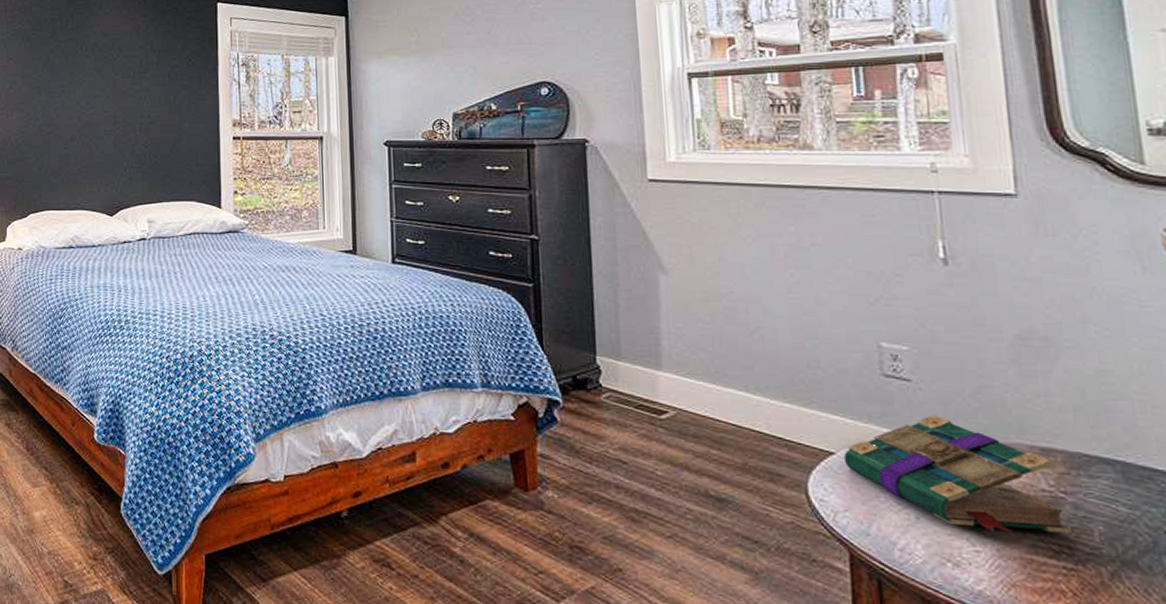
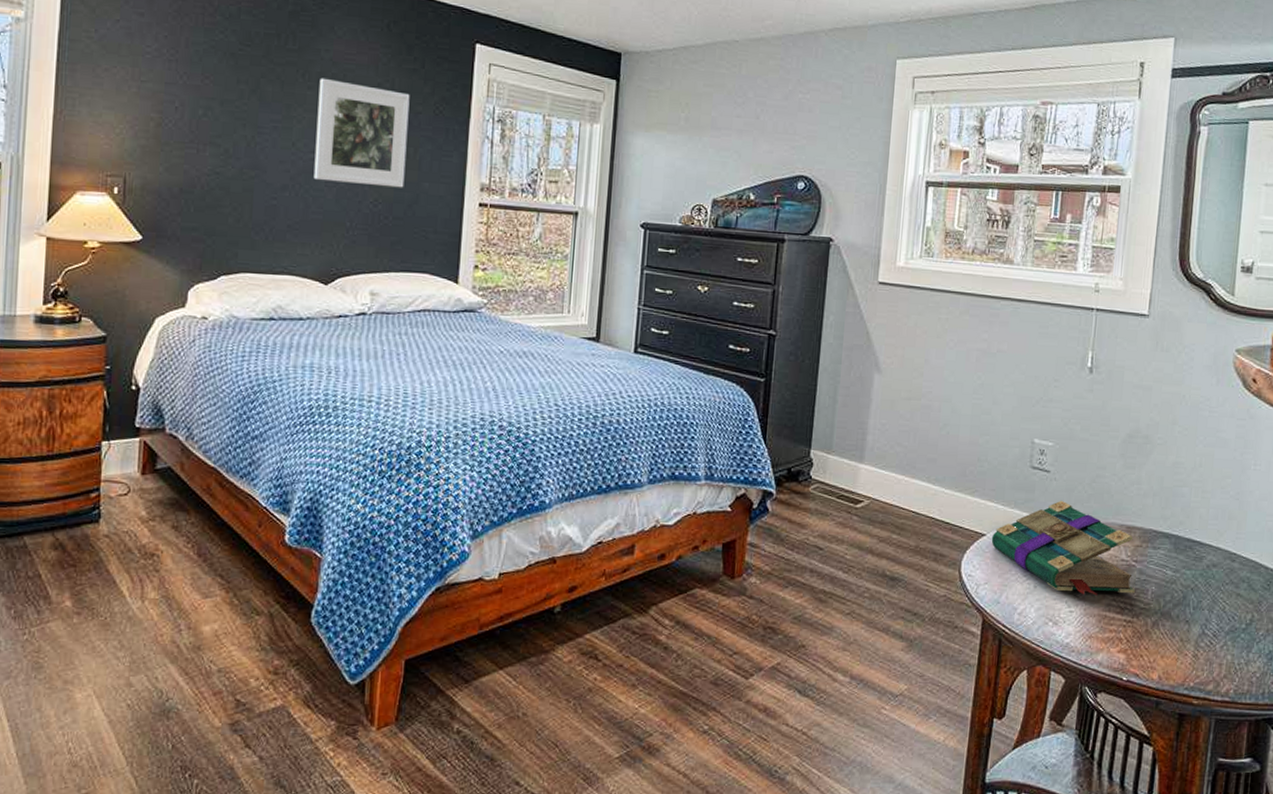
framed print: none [94,47,168,131] -> present [313,77,410,188]

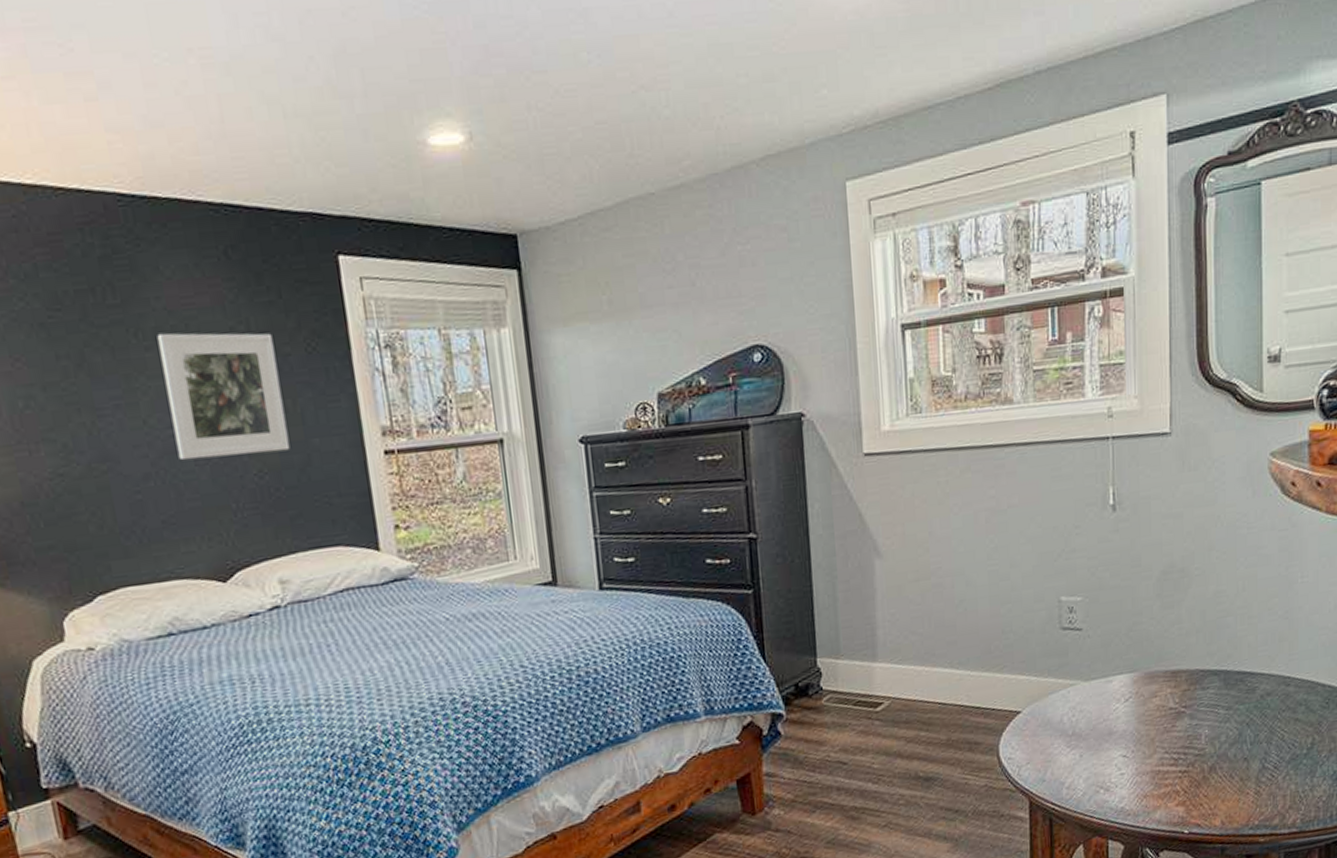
book: present [991,500,1136,596] -> none [1027,657,1188,756]

